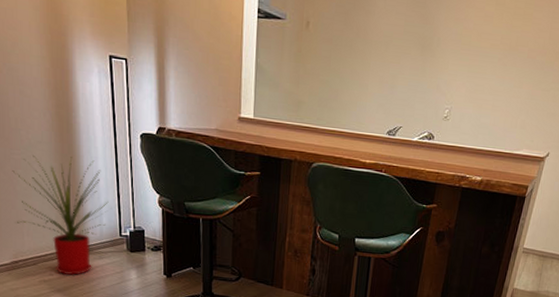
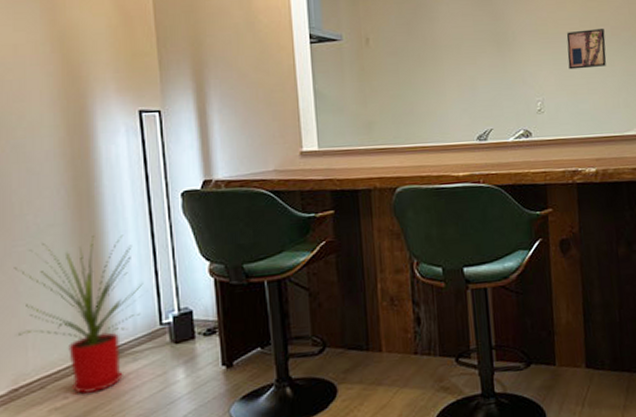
wall art: none [480,47,522,87] -> present [566,29,607,70]

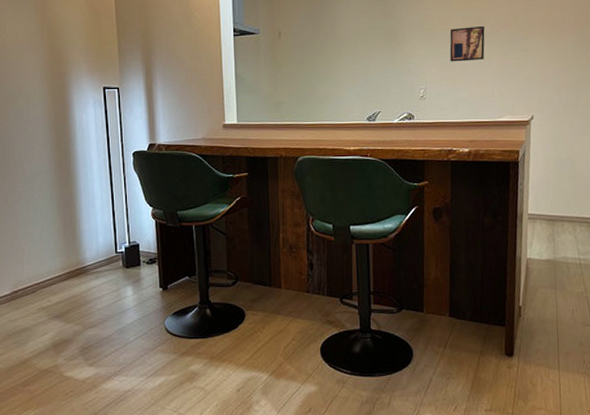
house plant: present [14,235,143,395] -> none [15,182,104,300]

